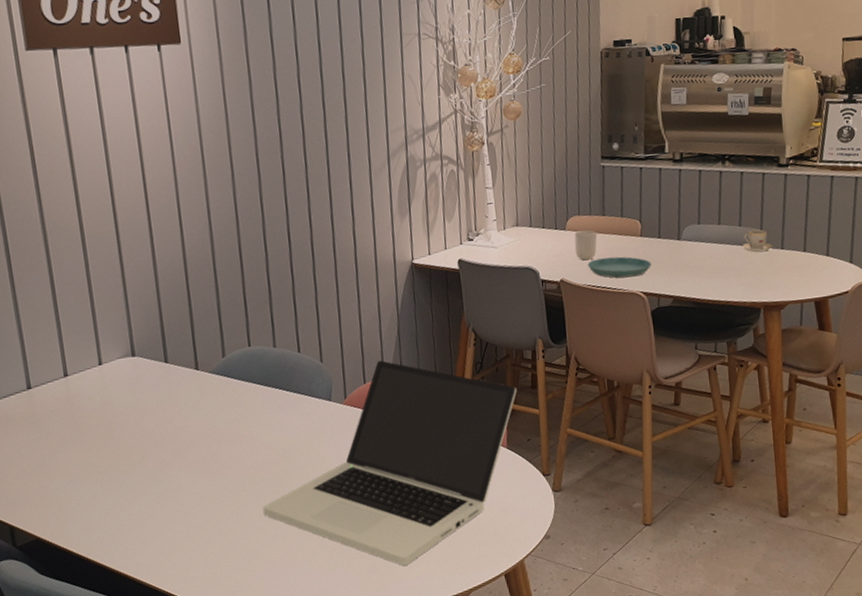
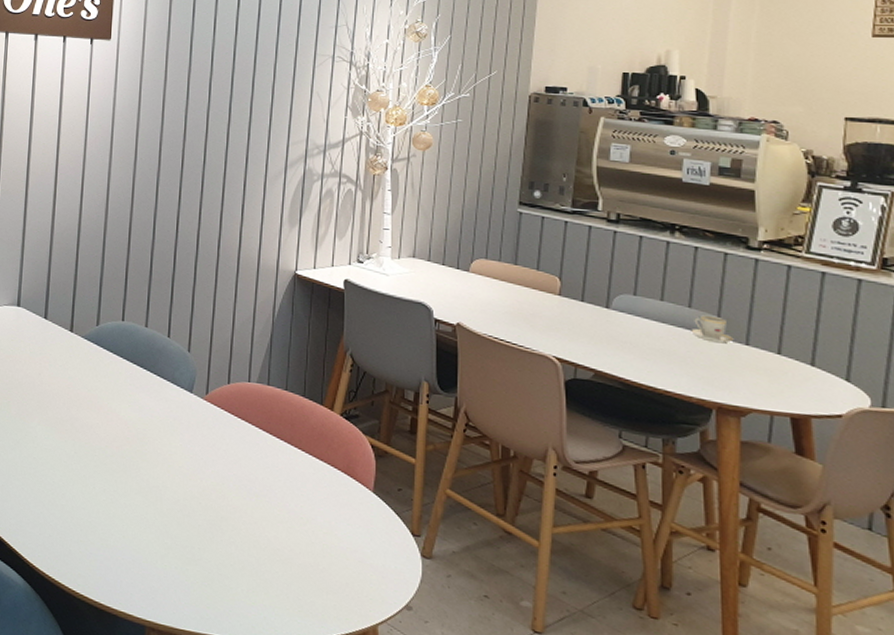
laptop: present [262,360,517,566] -> none [107,363,392,589]
cup: present [574,230,597,261] -> none [477,275,505,309]
saucer: present [587,256,651,278] -> none [491,309,569,338]

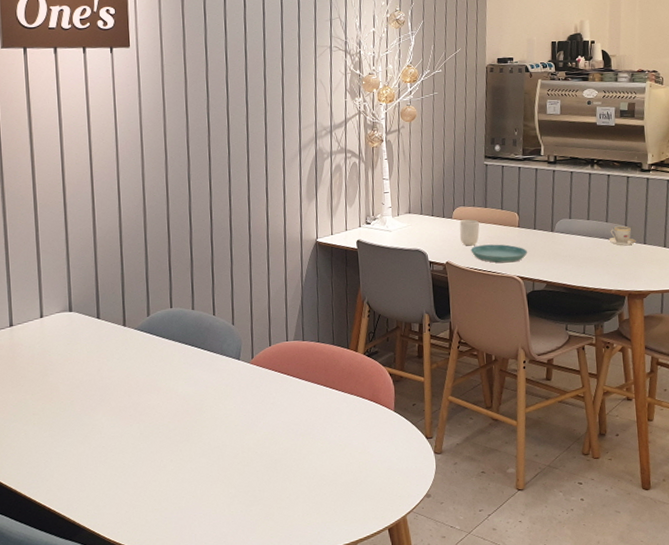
cup: none [477,275,505,309] -> present [459,219,480,246]
saucer: none [491,309,569,338] -> present [470,244,527,263]

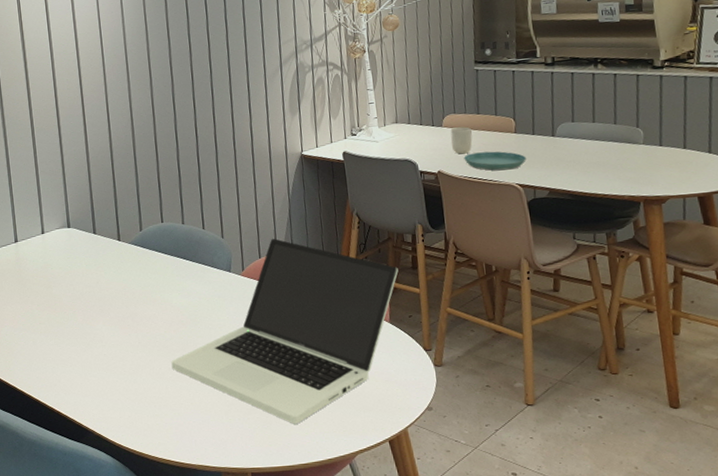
laptop: none [174,325,405,515] -> present [171,238,399,424]
teacup: present [608,225,636,246] -> none [618,127,651,149]

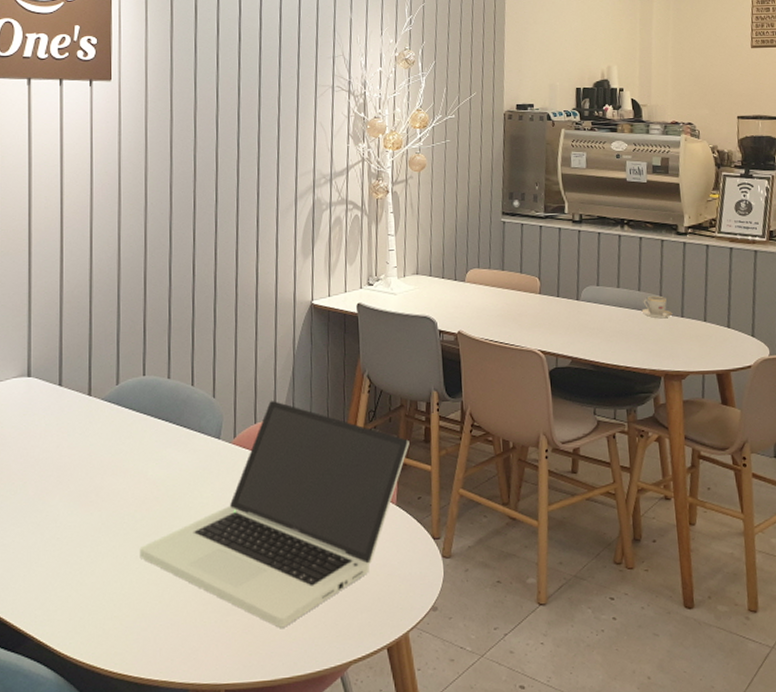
cup: present [450,127,473,154] -> none [473,283,496,314]
saucer: present [463,151,526,171] -> none [486,312,550,335]
teacup: none [618,127,651,149] -> present [641,295,673,319]

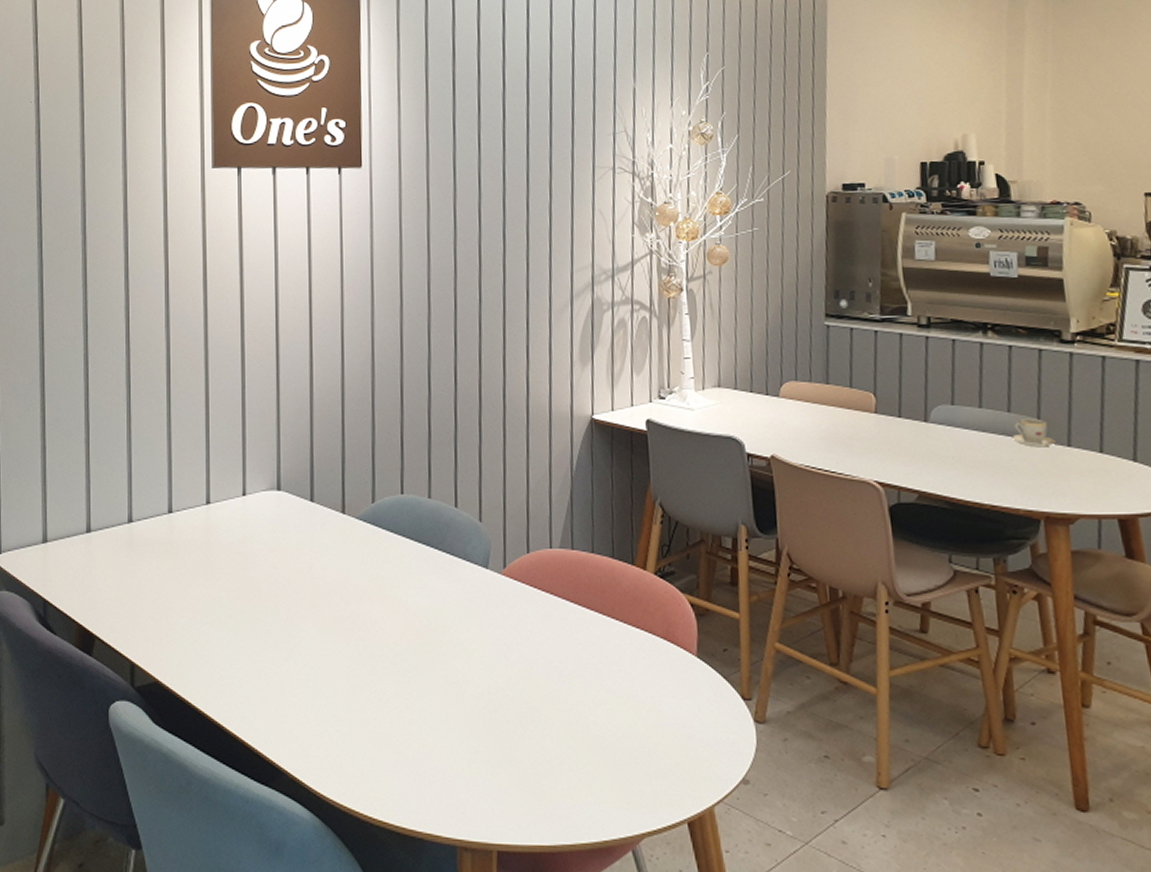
laptop: present [139,400,410,628] -> none [400,527,712,787]

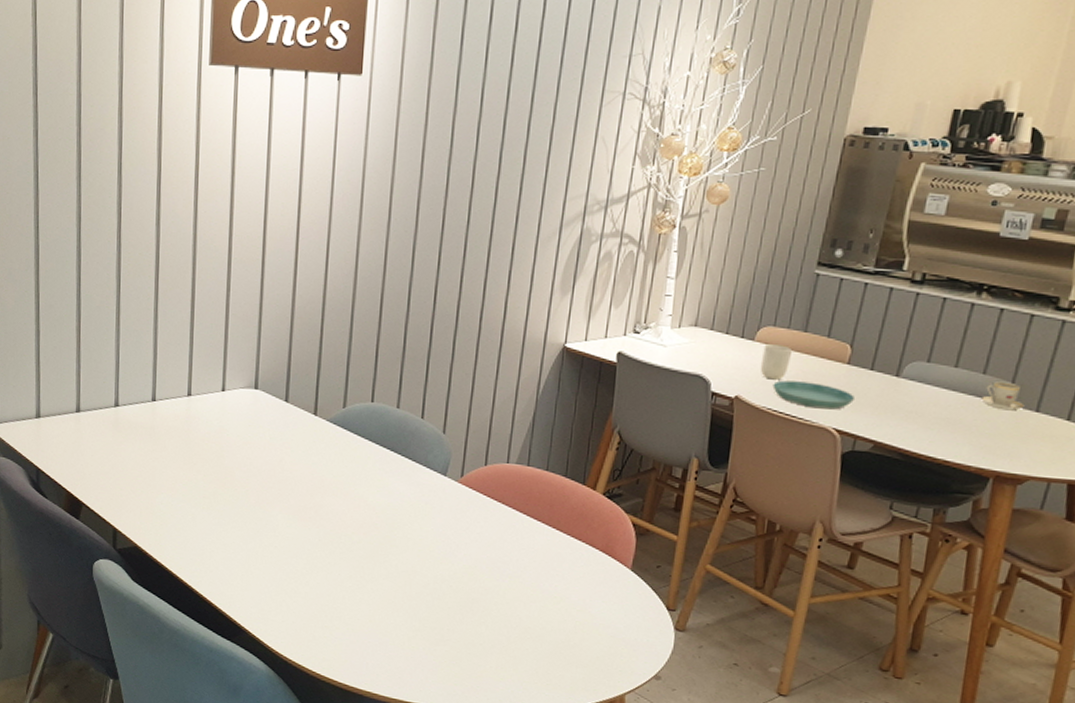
cup: none [789,399,819,436] -> present [760,344,792,380]
saucer: none [806,435,889,462] -> present [772,380,854,410]

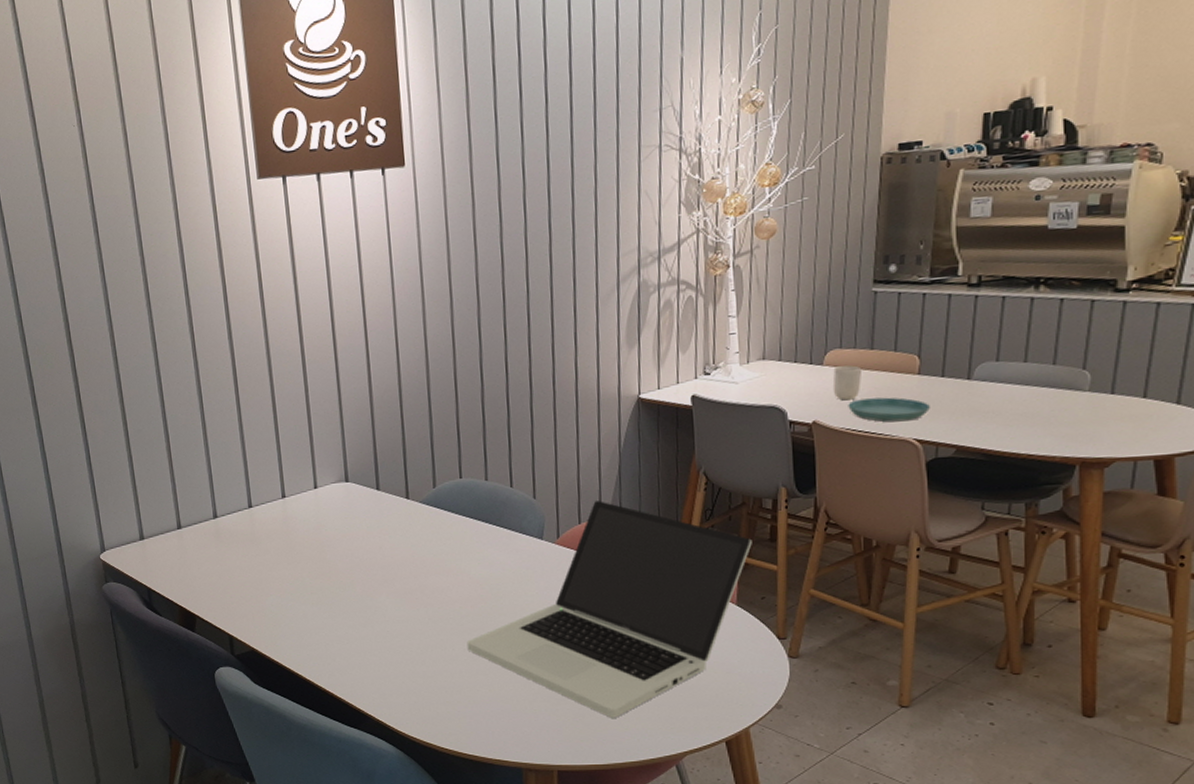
laptop: none [353,443,656,666] -> present [467,500,752,718]
teacup: present [981,381,1025,411] -> none [1055,369,1099,397]

